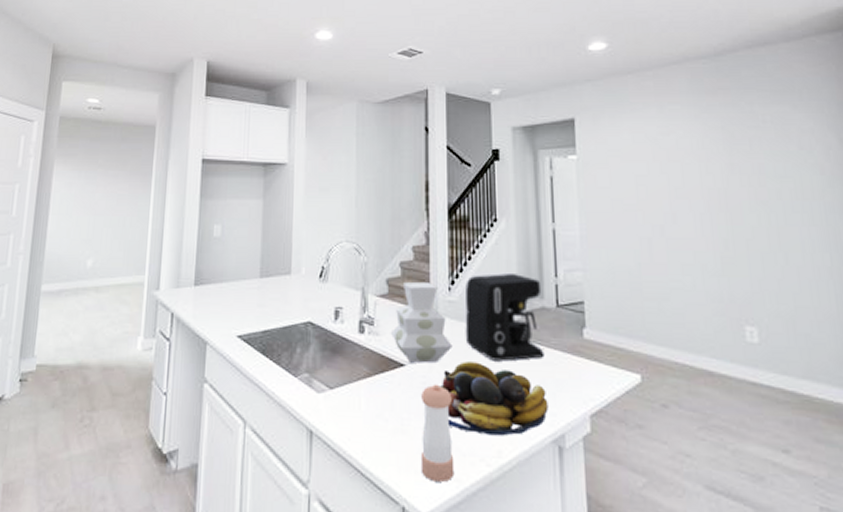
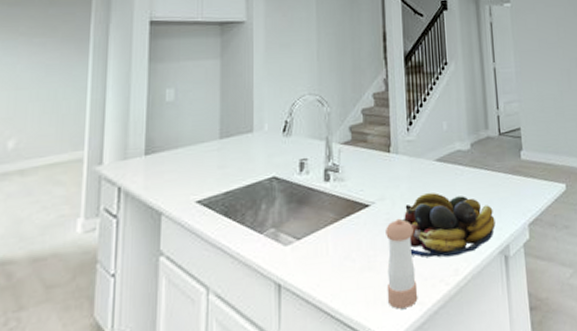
vase: present [390,281,453,364] -> none [354,125,412,203]
coffee maker: present [465,274,545,362] -> none [422,110,491,190]

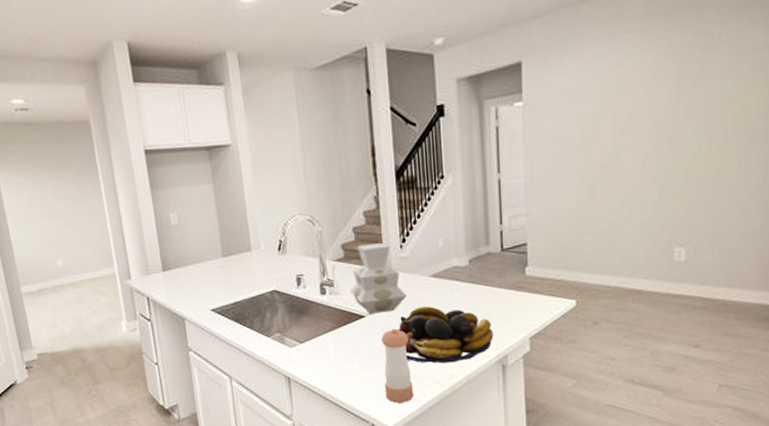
vase: none [354,125,412,203] -> present [349,242,407,314]

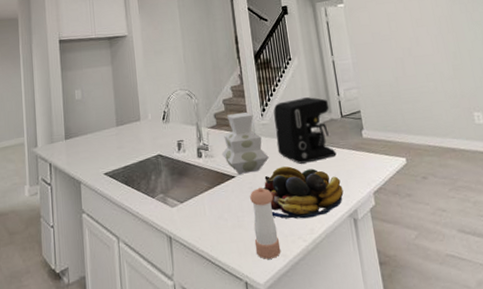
coffee maker: none [416,225,490,304] -> present [273,97,337,164]

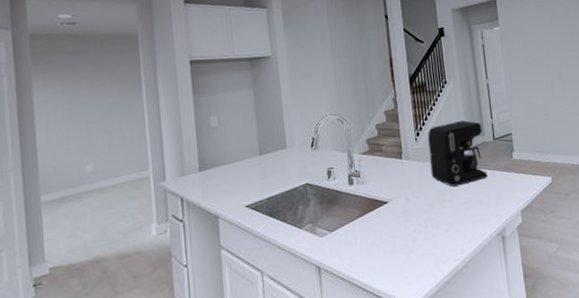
vase: present [221,112,269,174] -> none [374,136,422,200]
pepper shaker: present [250,187,281,259] -> none [402,211,432,282]
fruit bowl: present [262,166,344,219] -> none [415,189,493,241]

